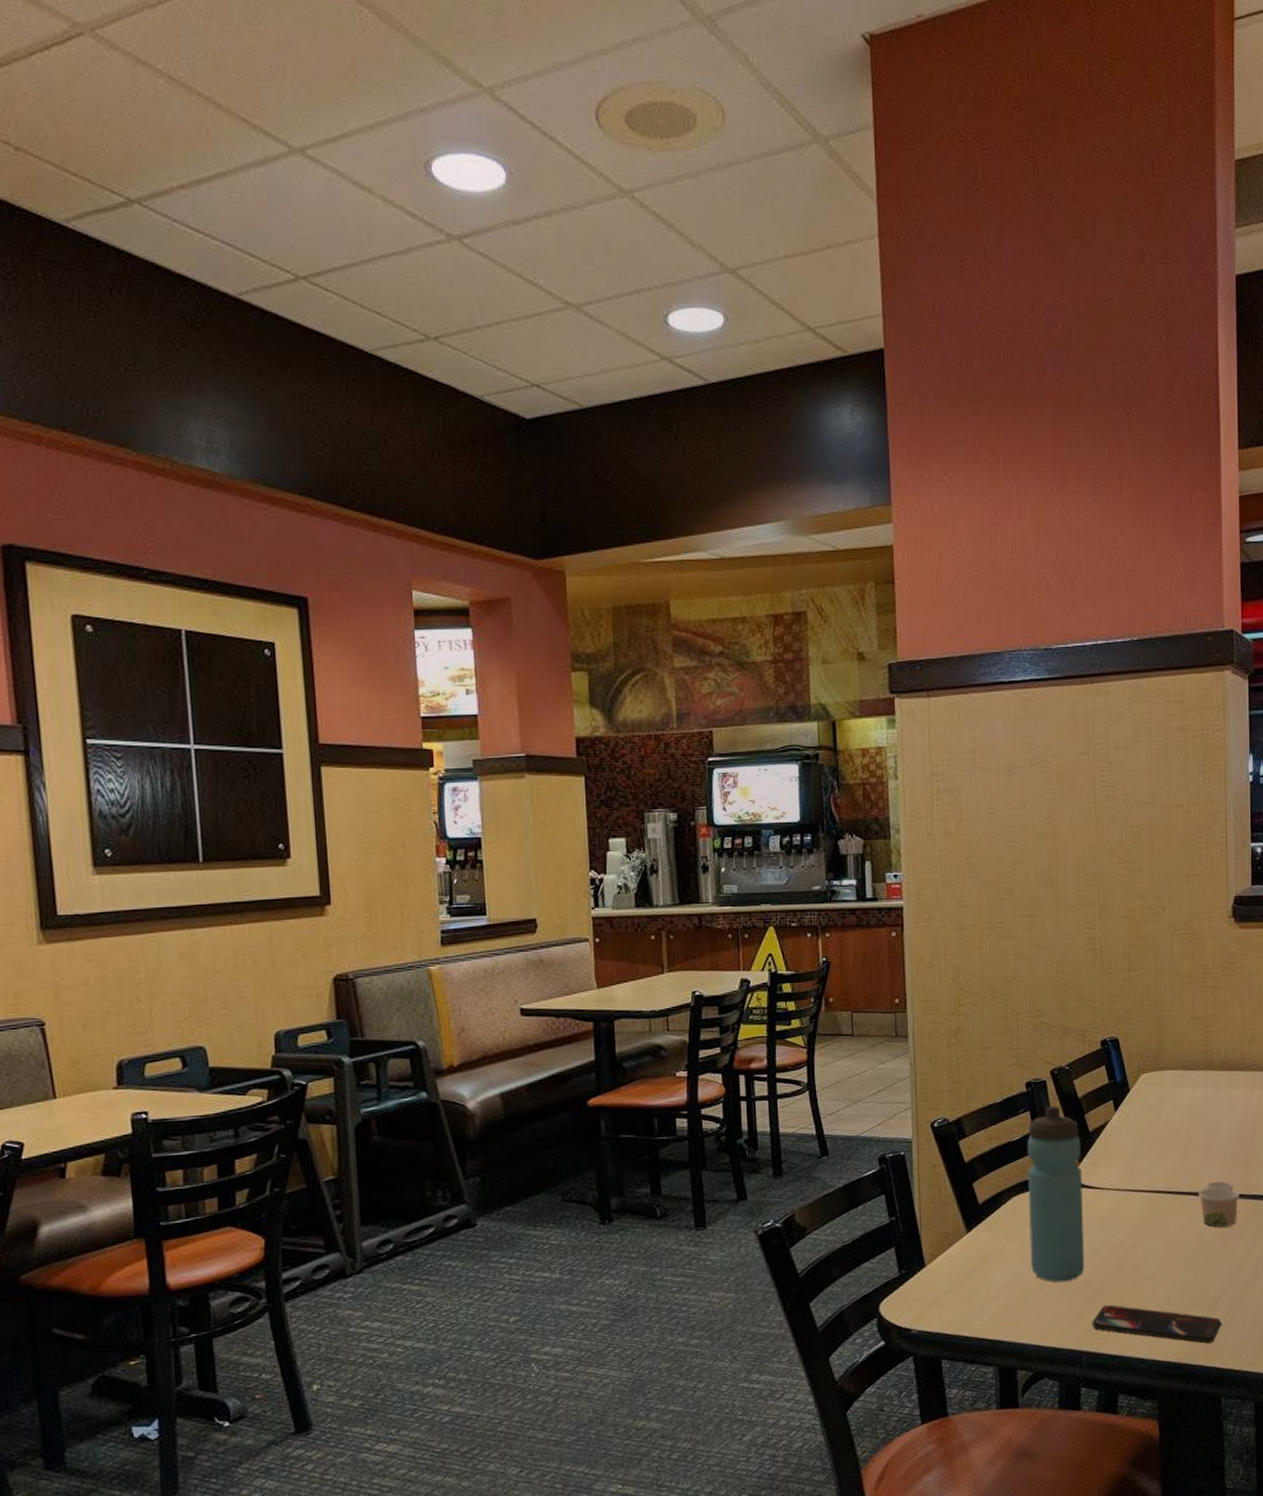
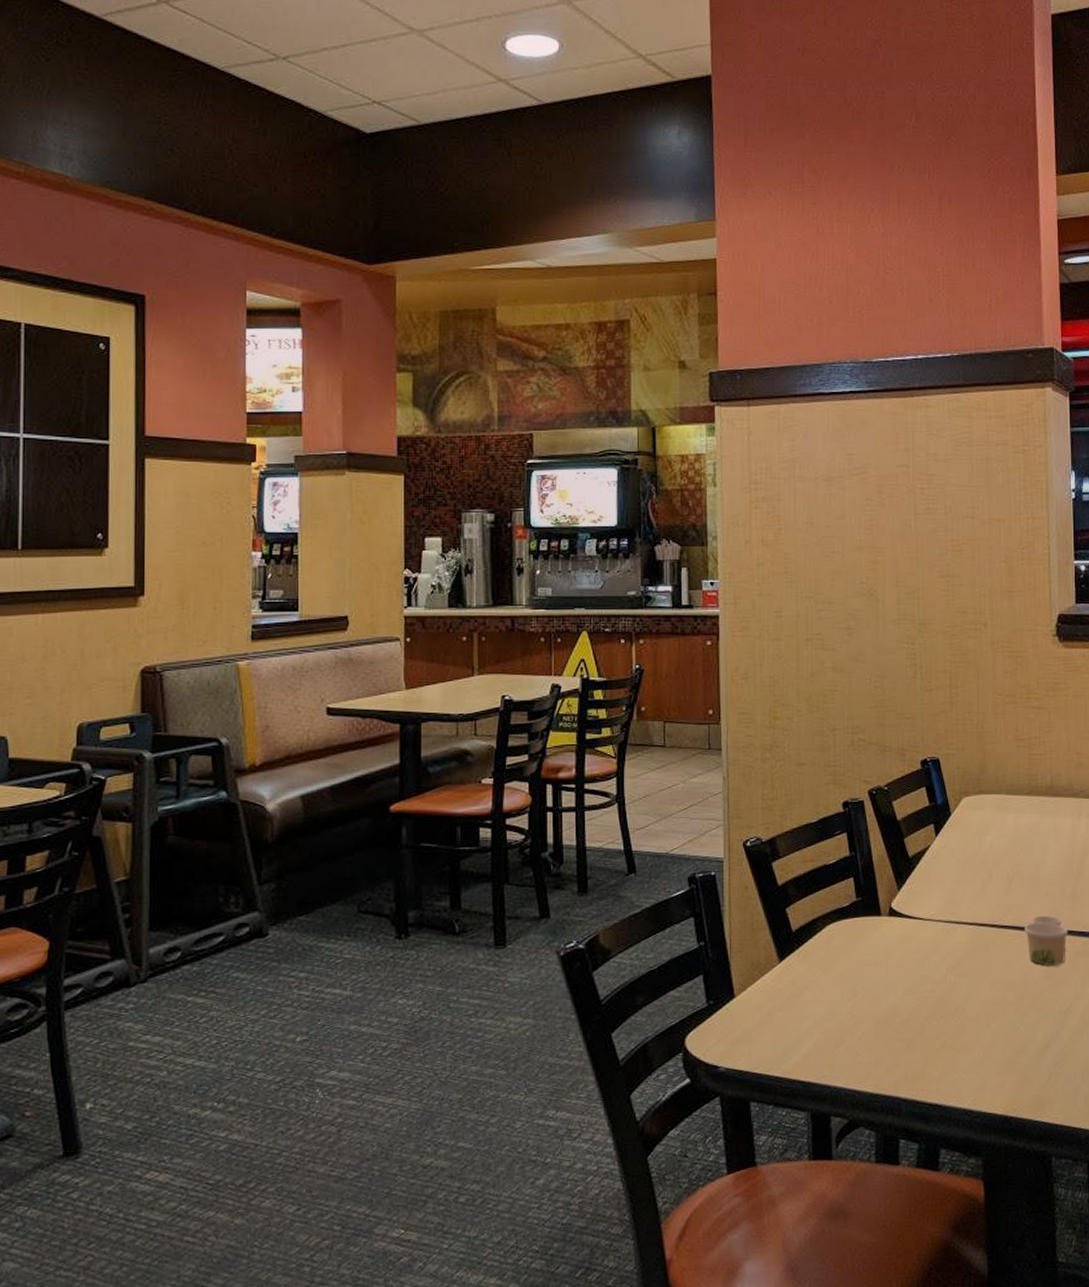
water bottle: present [1027,1106,1085,1282] -> none [843,828,904,1020]
smartphone: present [1092,1305,1222,1343] -> none [911,1048,1051,1095]

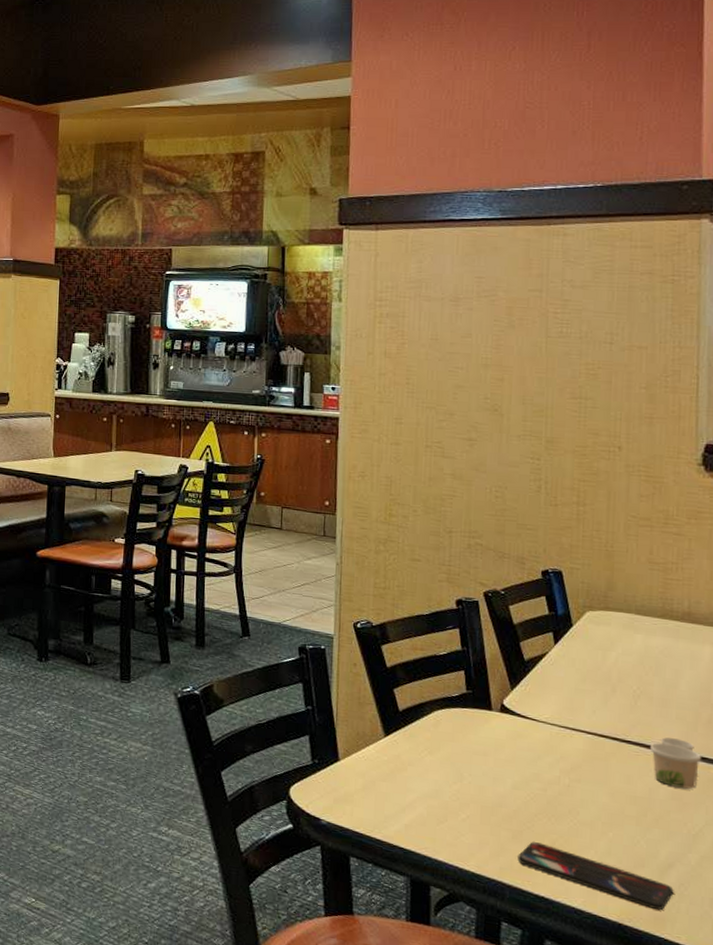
smartphone: none [911,1048,1051,1095] -> present [517,842,674,911]

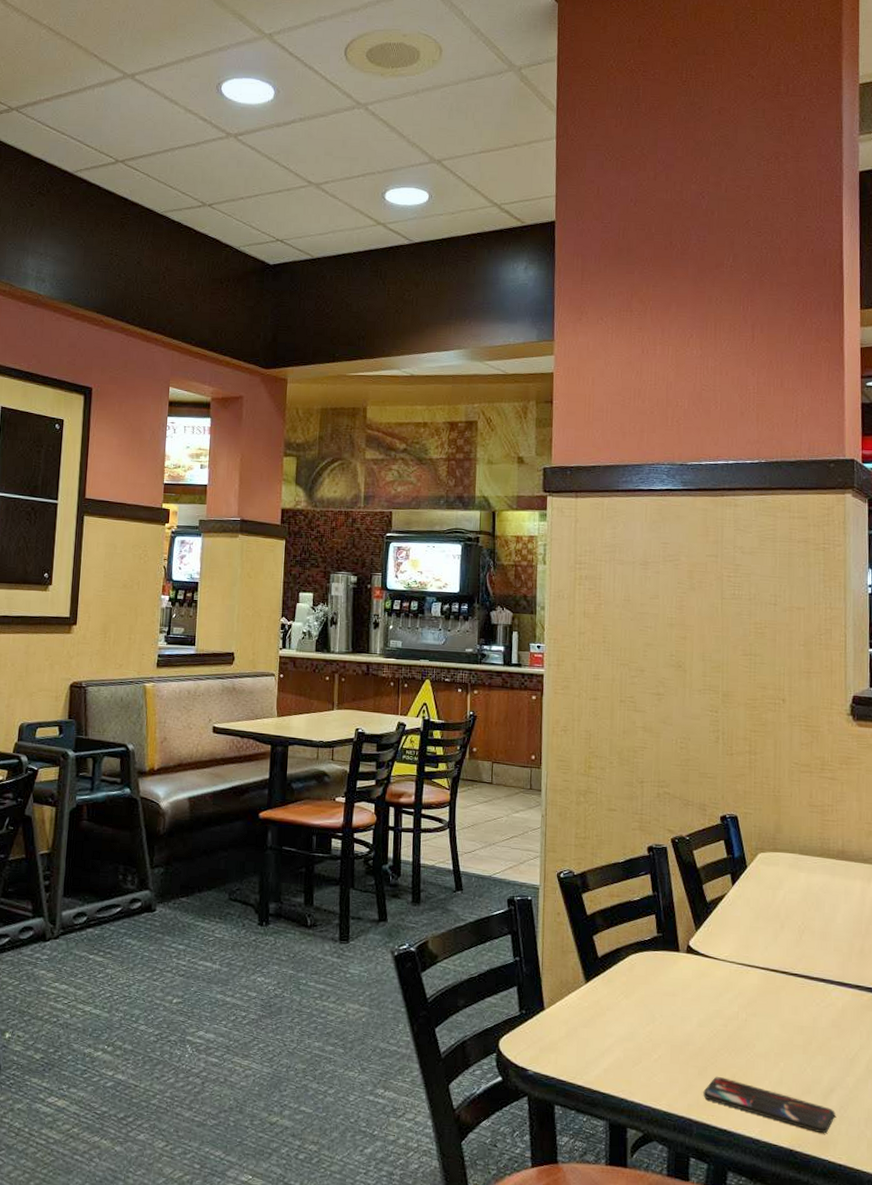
paper cup: present [649,737,701,789] -> none [813,968,855,1016]

